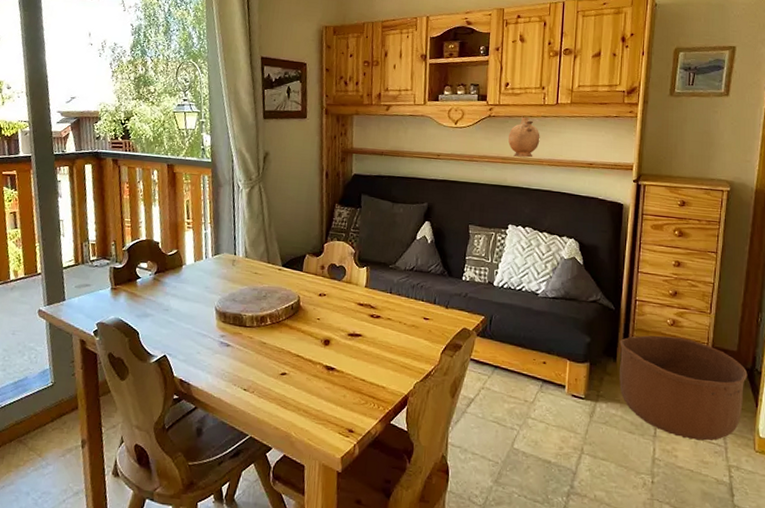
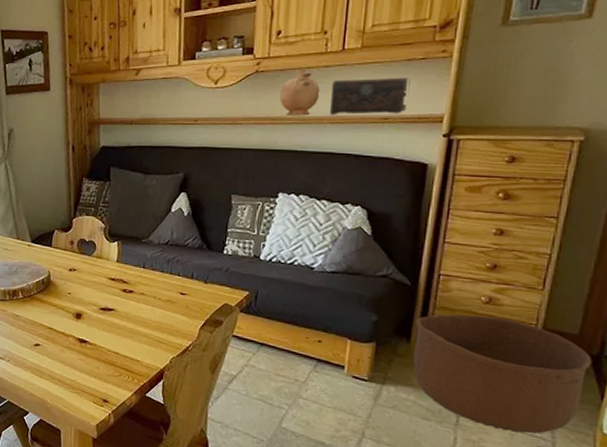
decorative box: none [547,128,608,161] -> present [329,77,410,116]

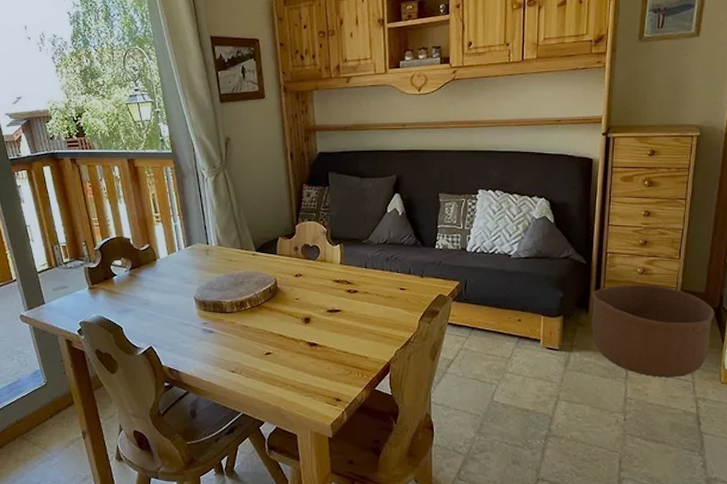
vase: present [280,67,320,116] -> none [474,75,507,120]
decorative box: present [329,77,410,116] -> none [515,84,576,119]

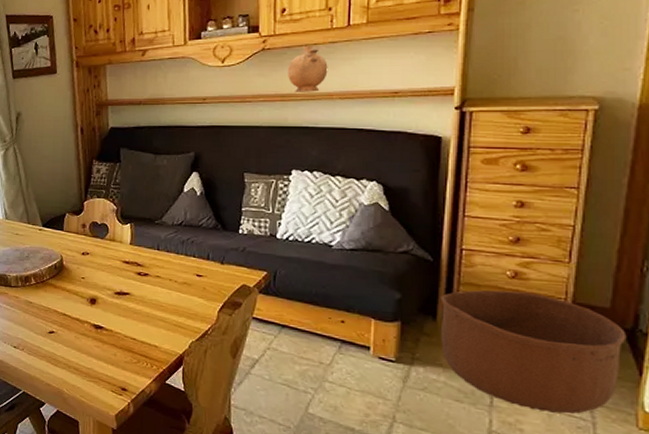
vase: none [474,75,507,120] -> present [288,44,328,92]

